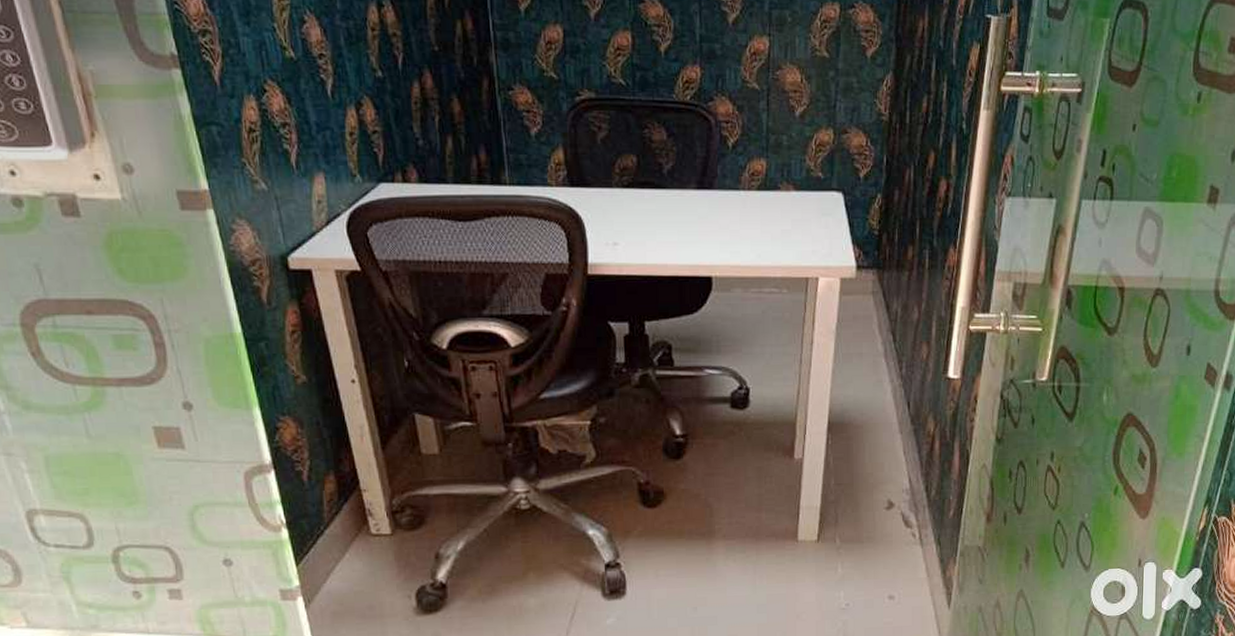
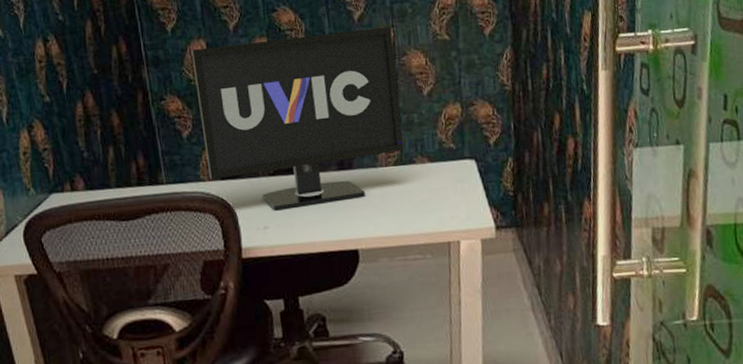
monitor: none [546,34,770,226] -> present [191,26,404,211]

